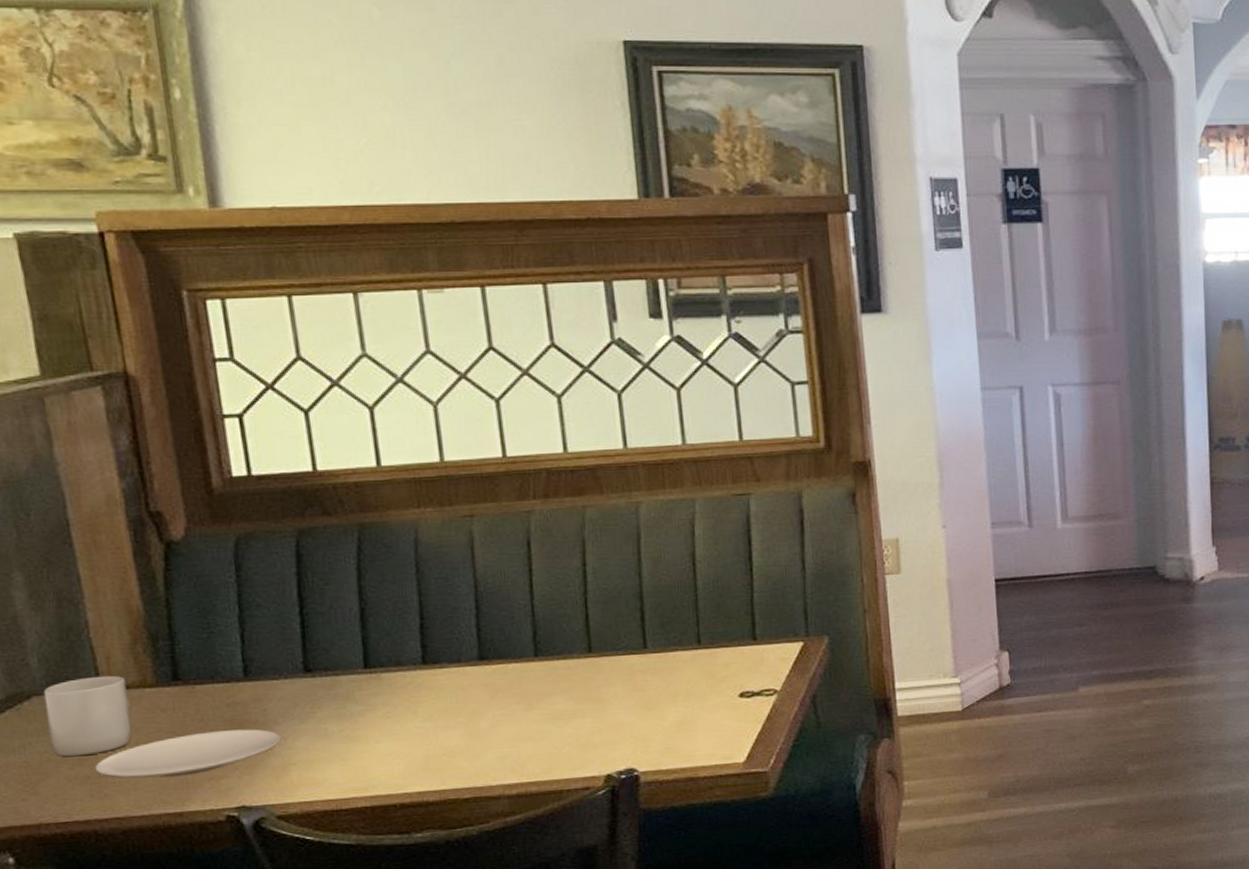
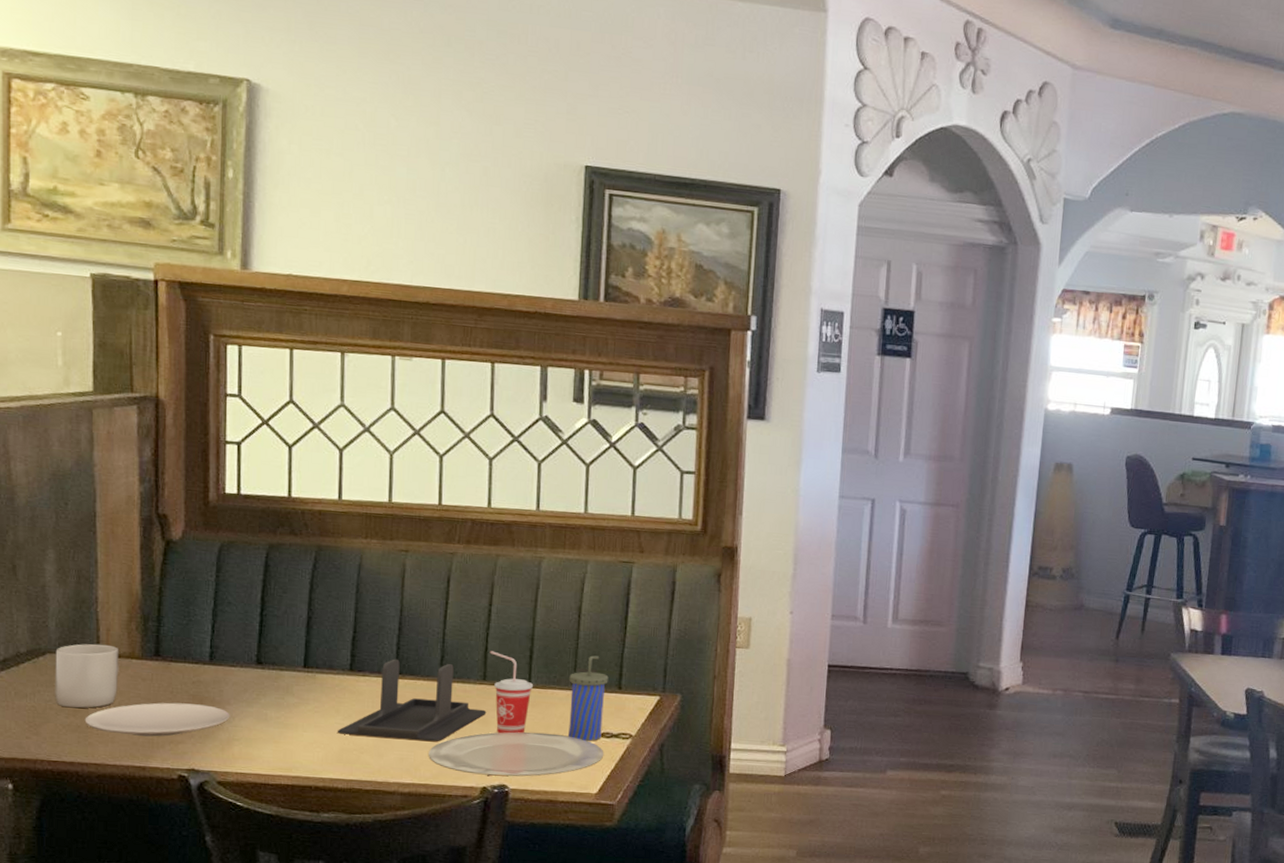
napkin holder: none [419,640,599,739] -> present [338,659,487,741]
plate: none [534,701,747,762] -> present [428,731,604,777]
beverage cup: none [591,617,651,710] -> present [490,651,534,734]
beverage cup: none [692,606,741,705] -> present [568,655,609,741]

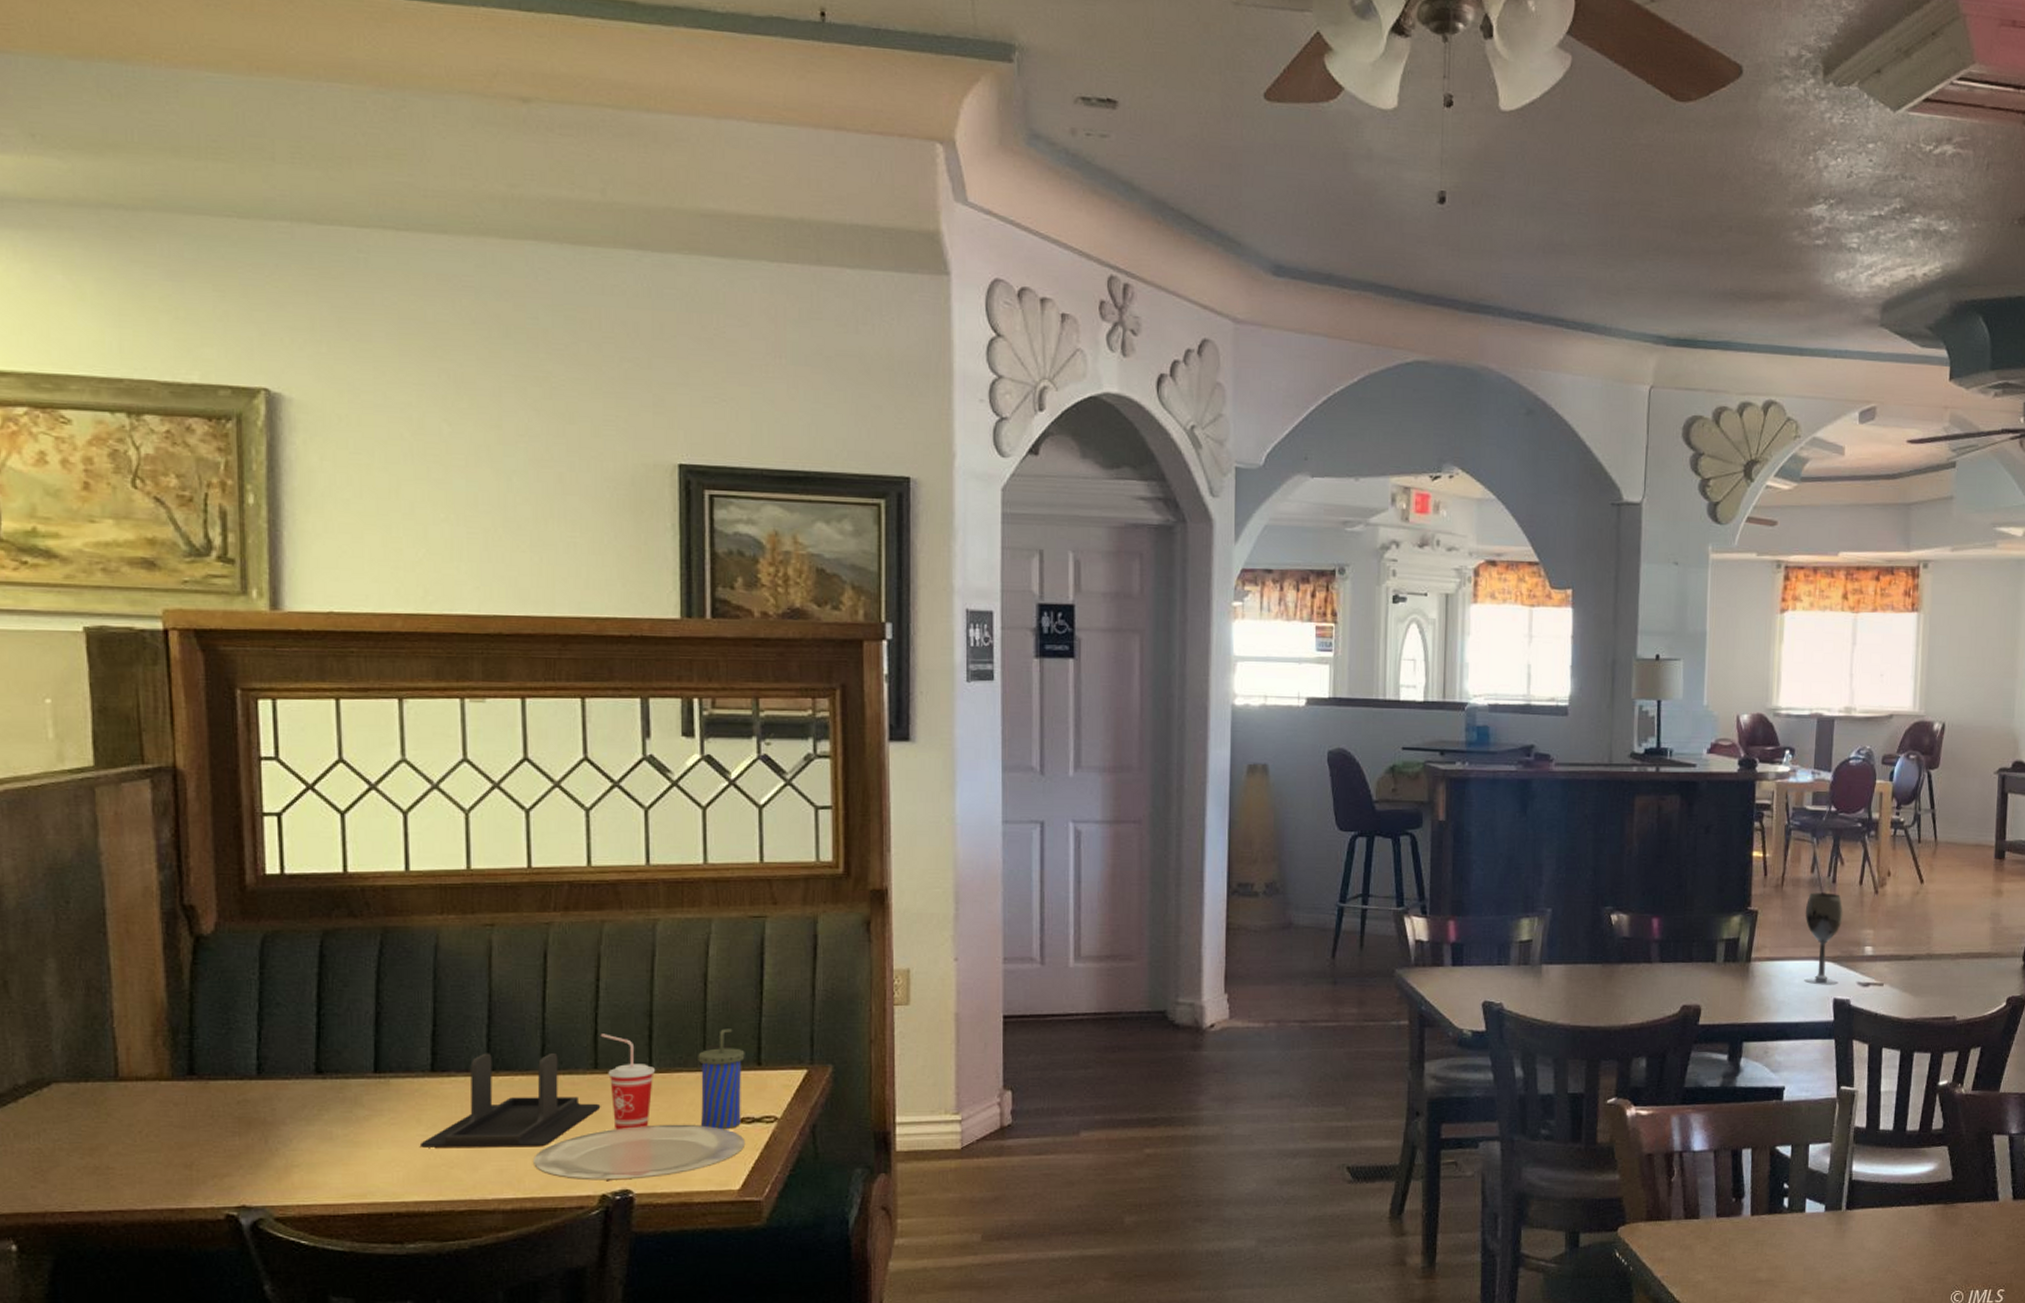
mug: present [54,643,119,709] -> none [63,1066,145,1146]
plate: present [84,702,230,737] -> none [104,1128,287,1173]

